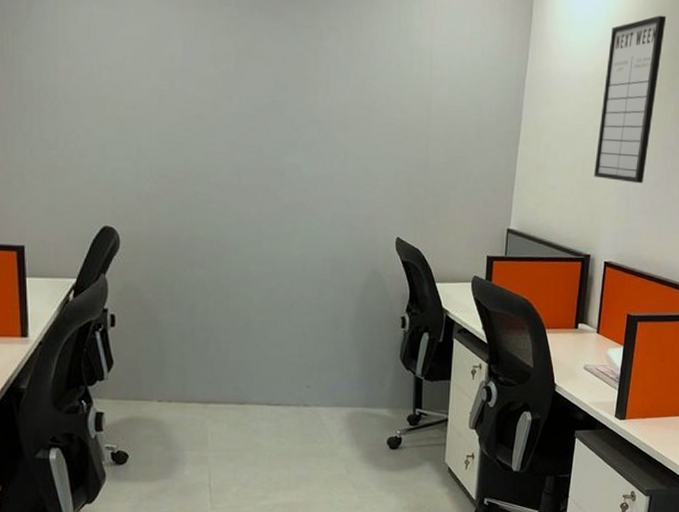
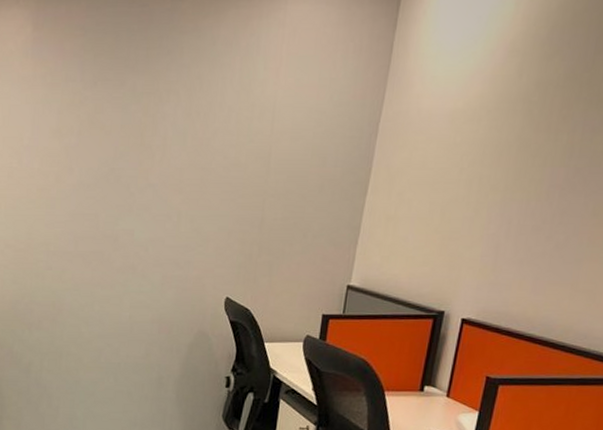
writing board: present [594,15,667,184] -> none [456,31,566,230]

